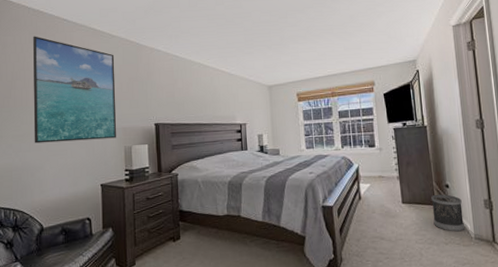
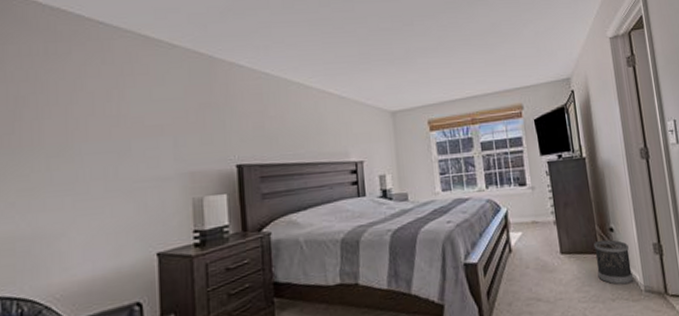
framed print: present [33,36,116,144] -> none [50,44,180,200]

